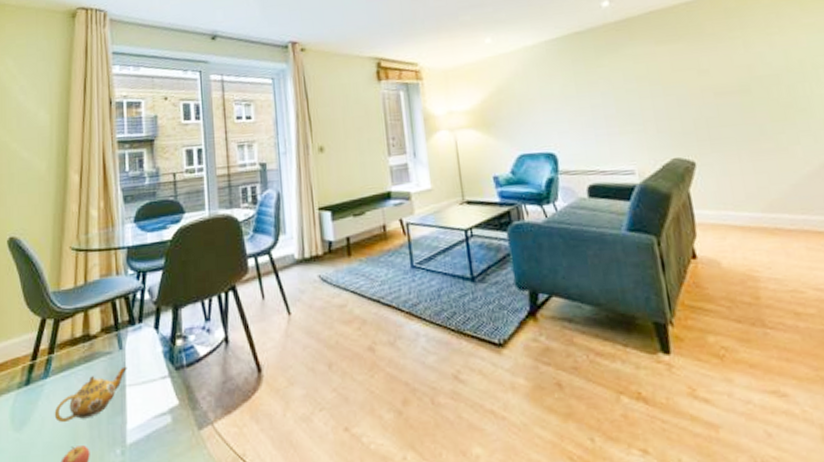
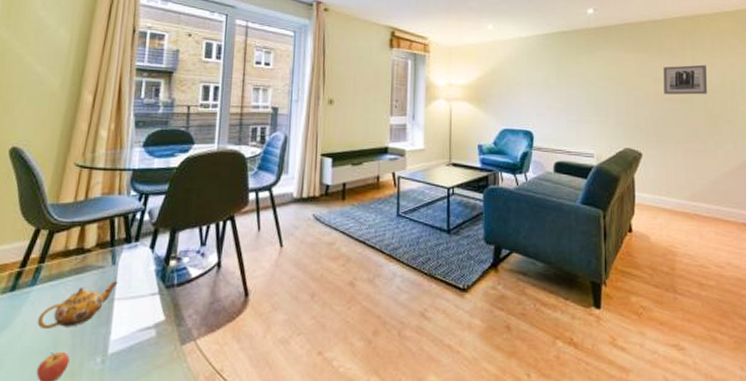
wall art: none [707,45,769,89] -> present [663,64,708,95]

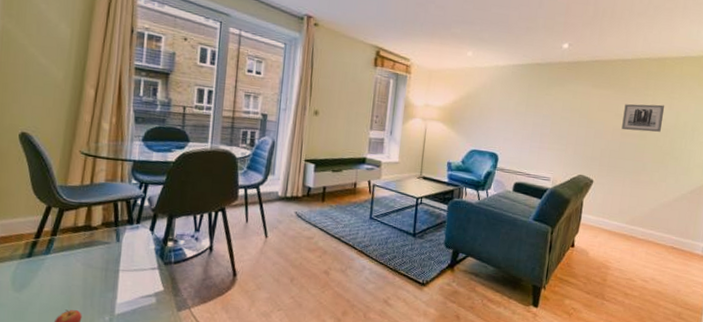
teapot: present [37,281,118,330] -> none [52,255,122,291]

